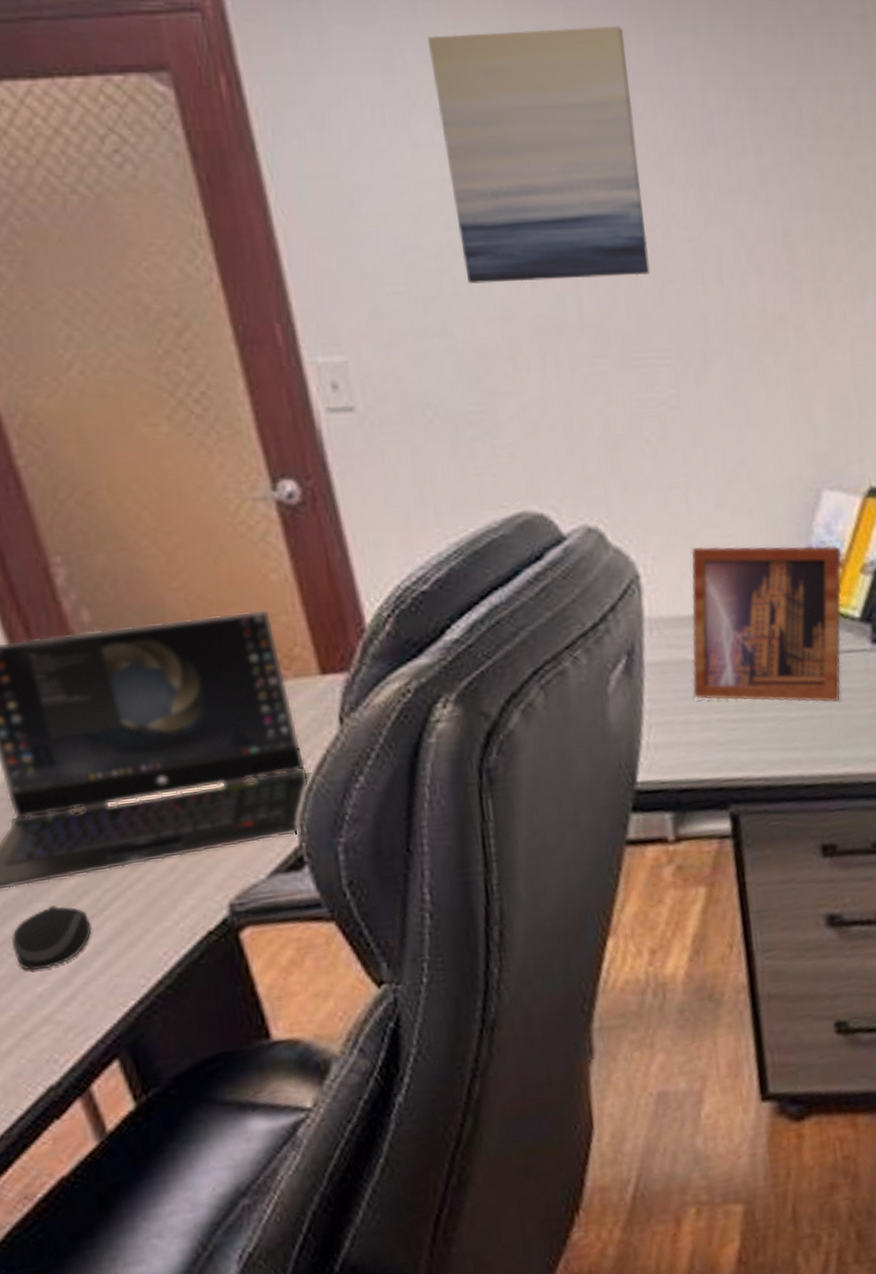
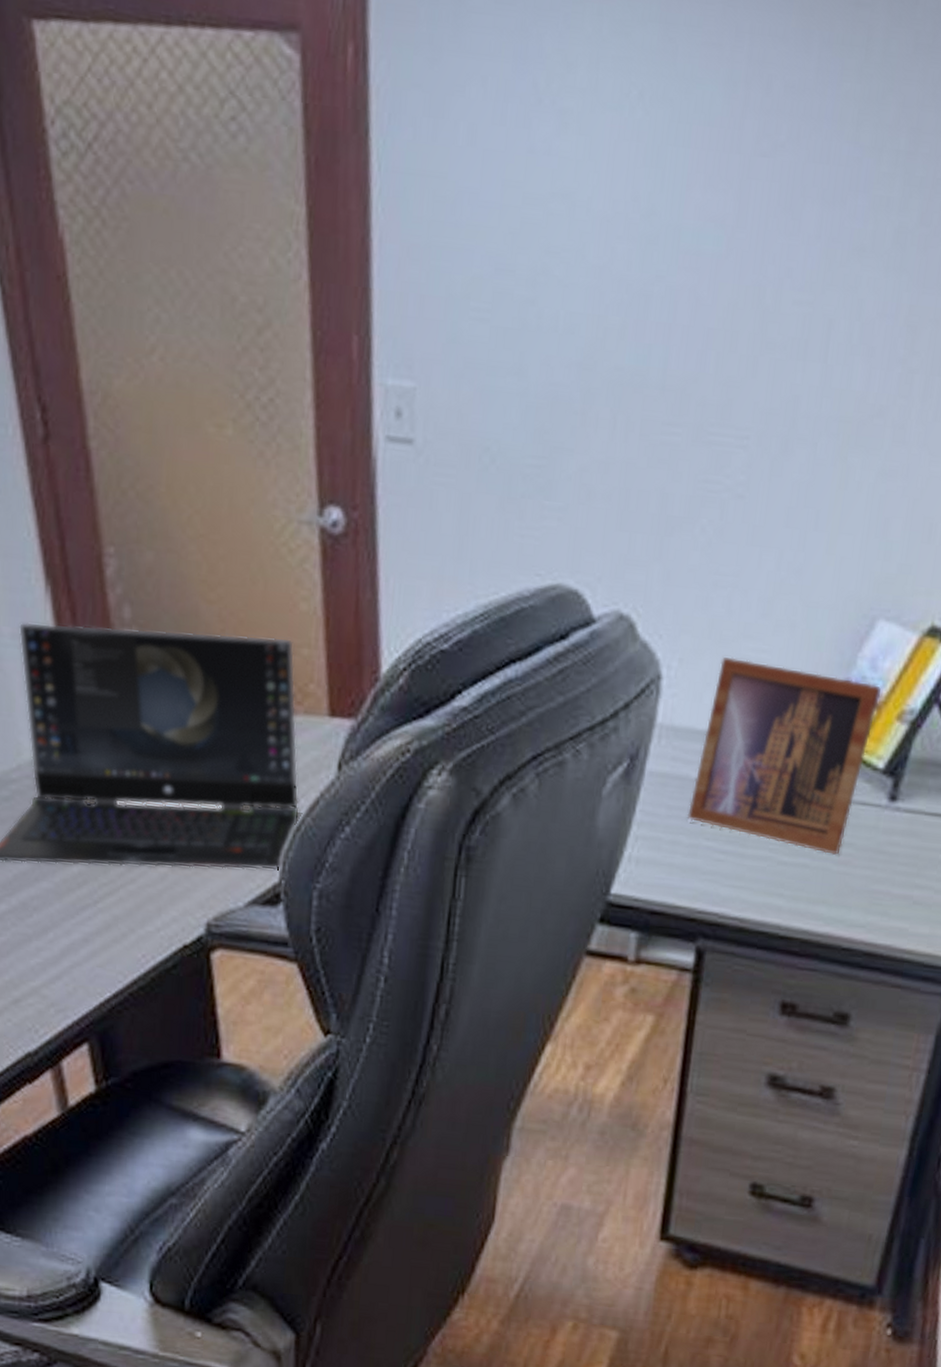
computer mouse: present [12,905,92,970] -> none [15,887,85,945]
wall art: present [427,26,650,285] -> none [554,20,786,339]

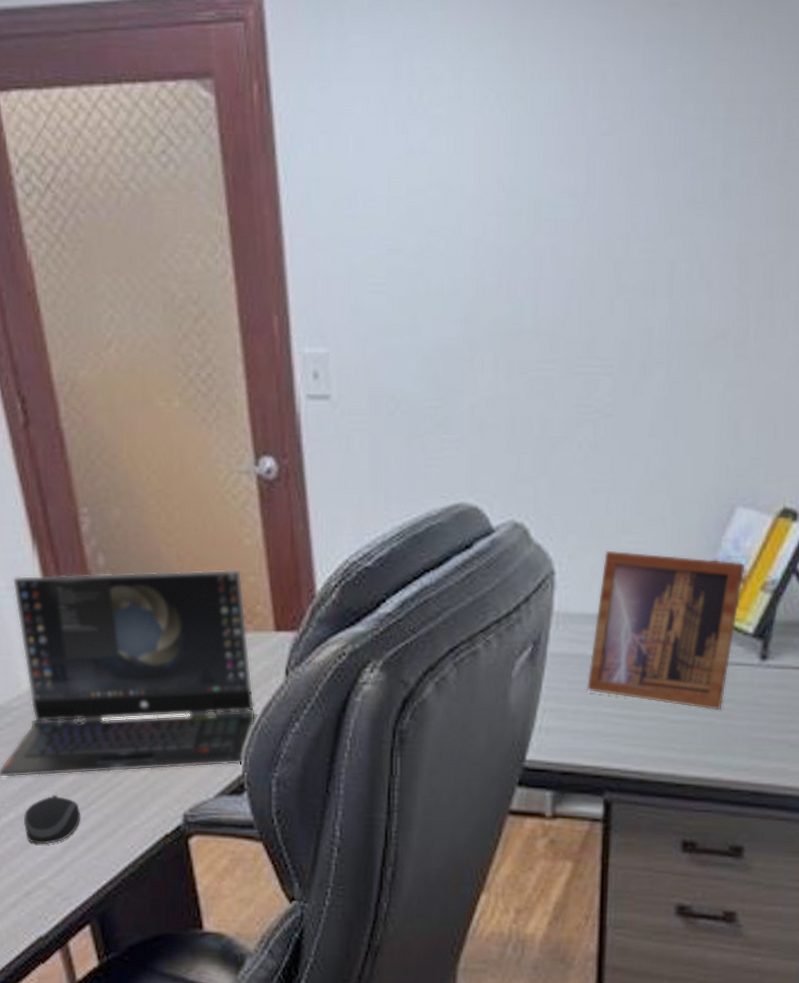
computer mouse: none [15,887,85,945] -> present [23,795,81,844]

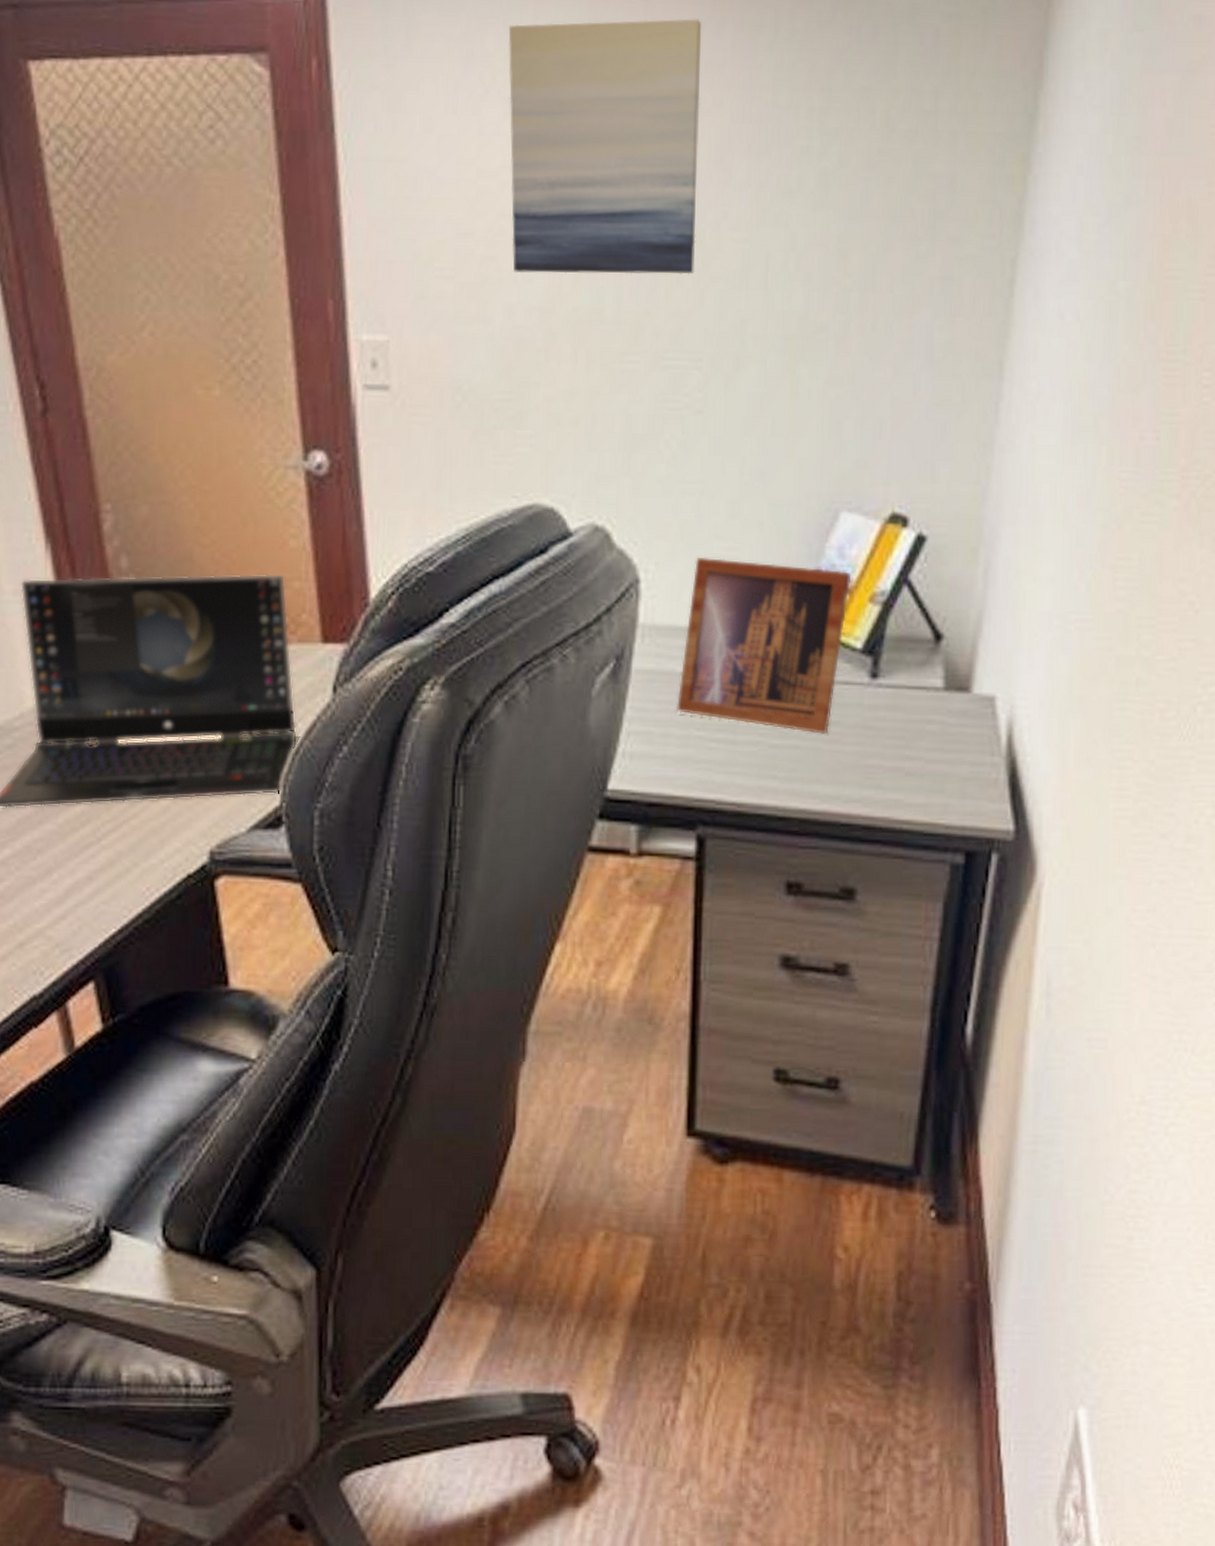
computer mouse: present [23,795,81,844] -> none [19,829,89,886]
wall art: none [434,33,615,287] -> present [508,19,702,275]

